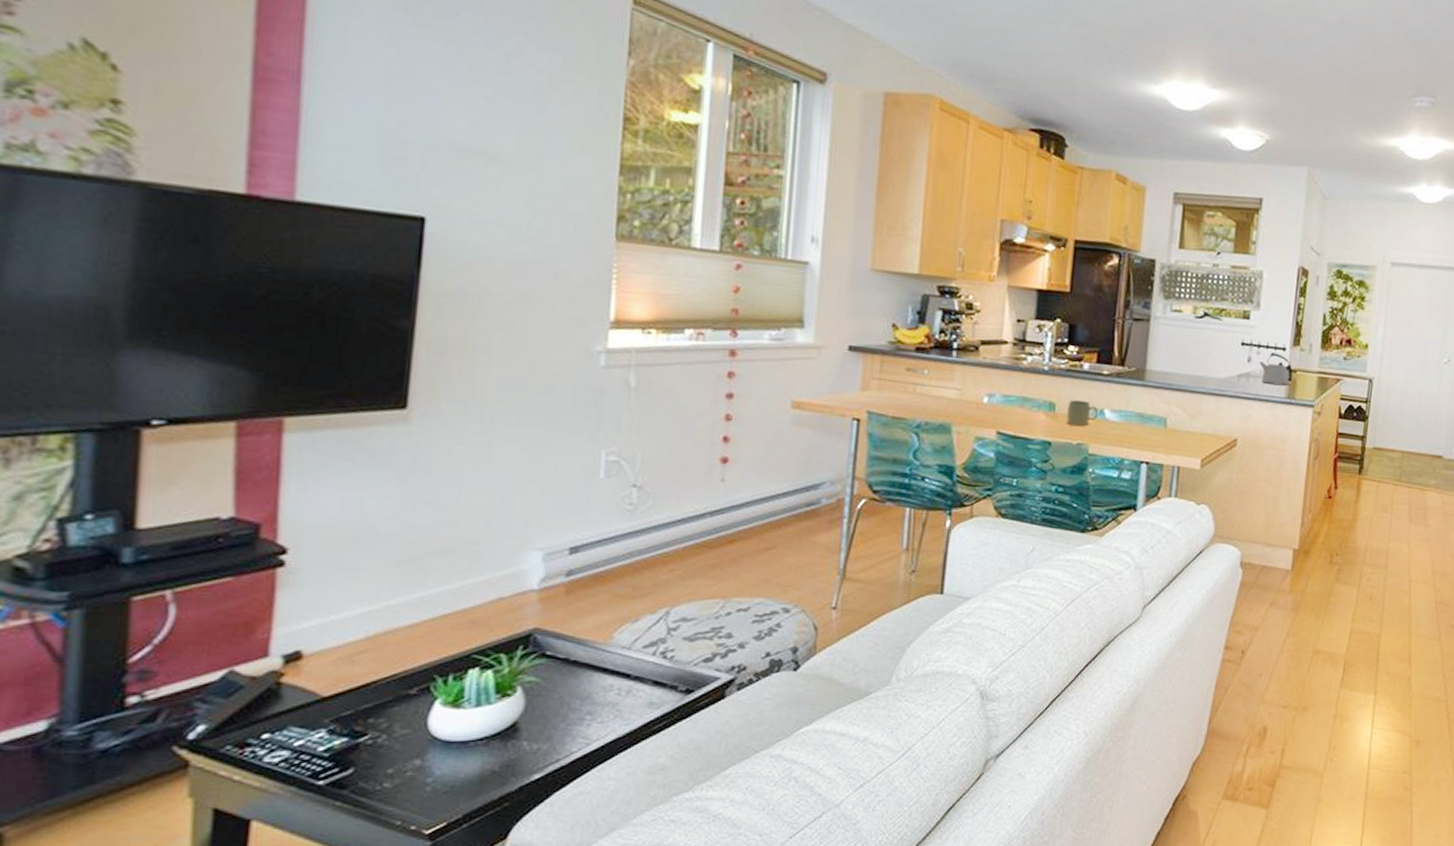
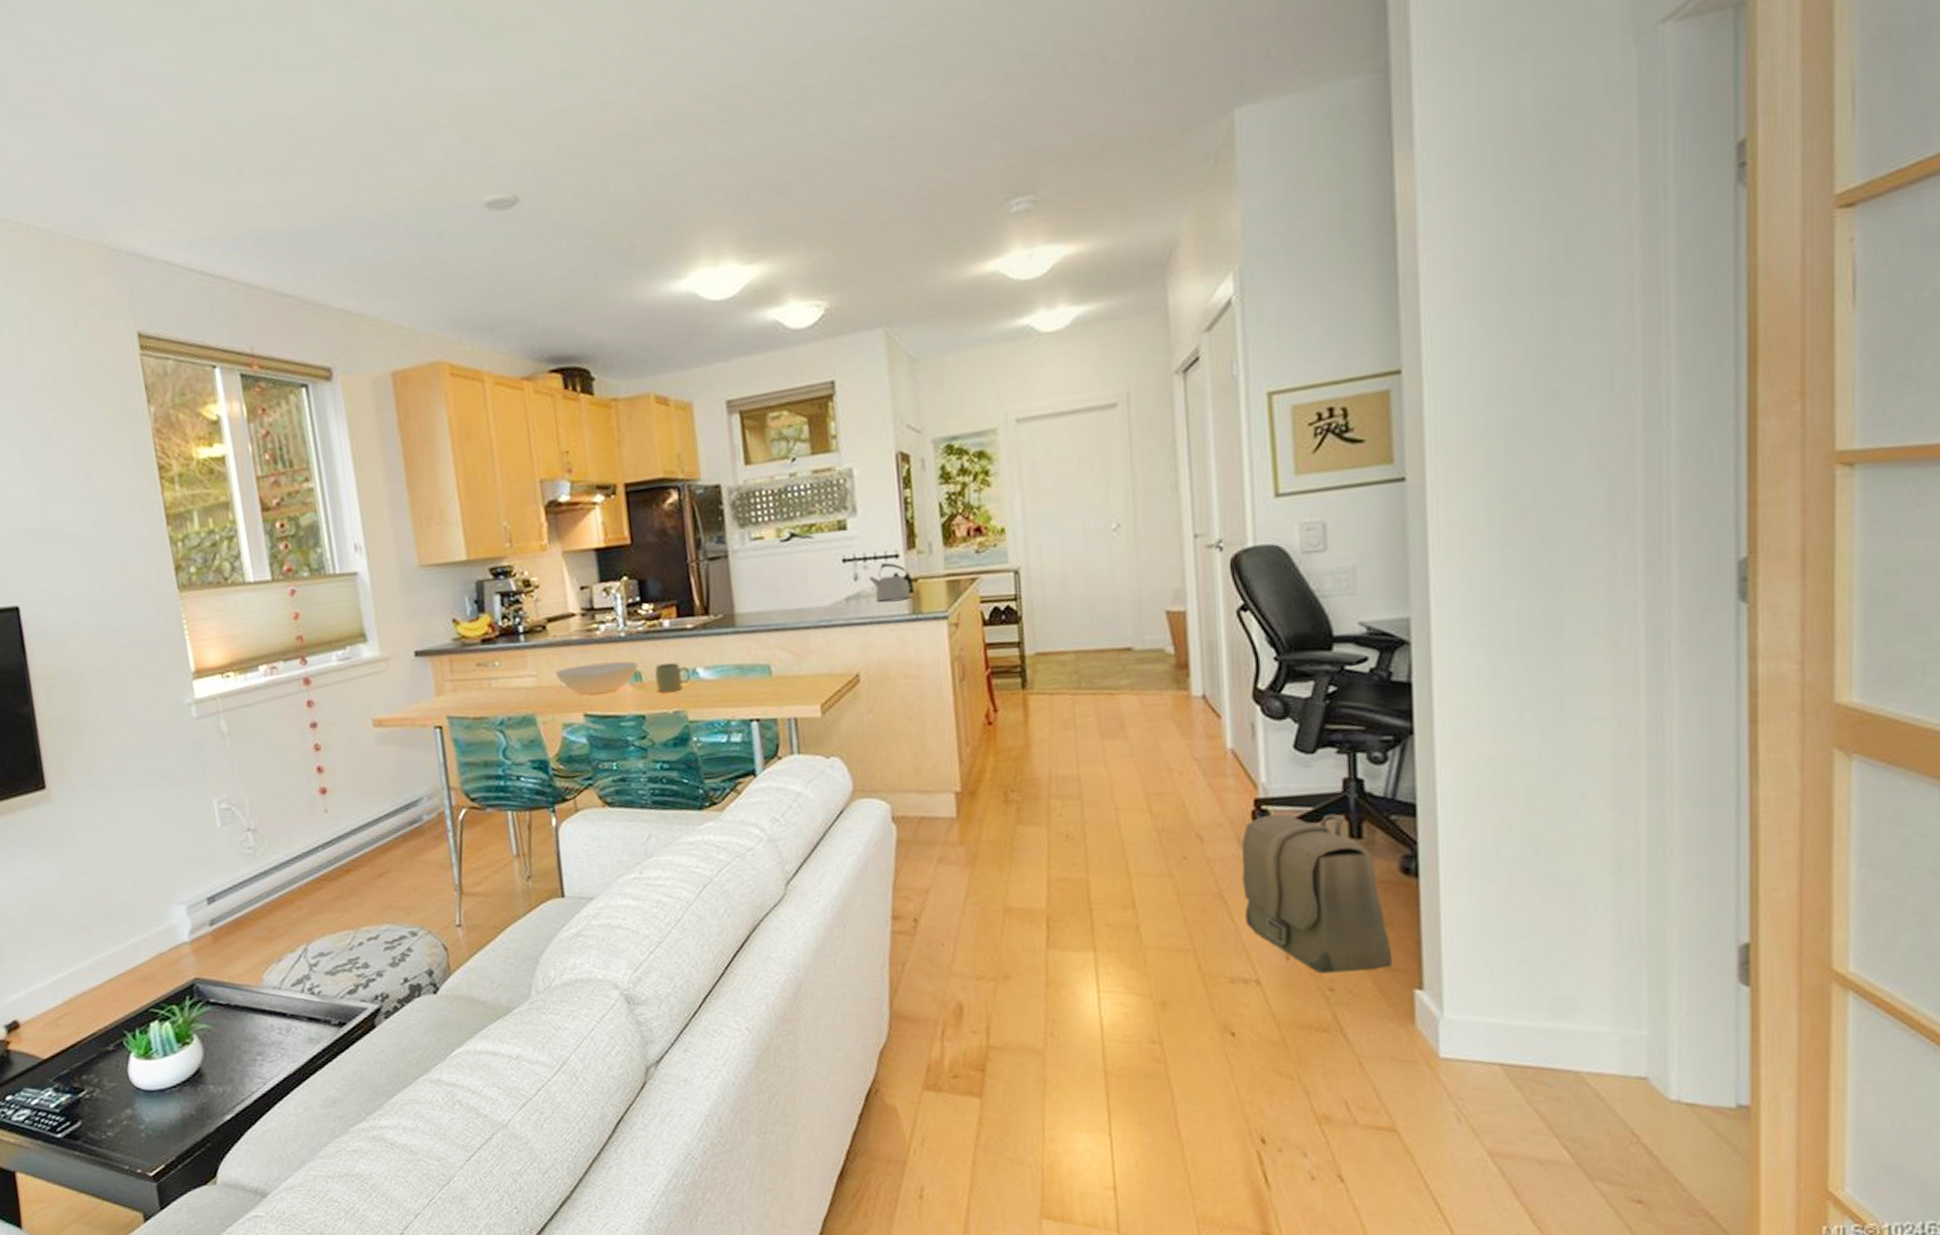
bowl: none [978,387,1055,417] -> present [555,661,638,695]

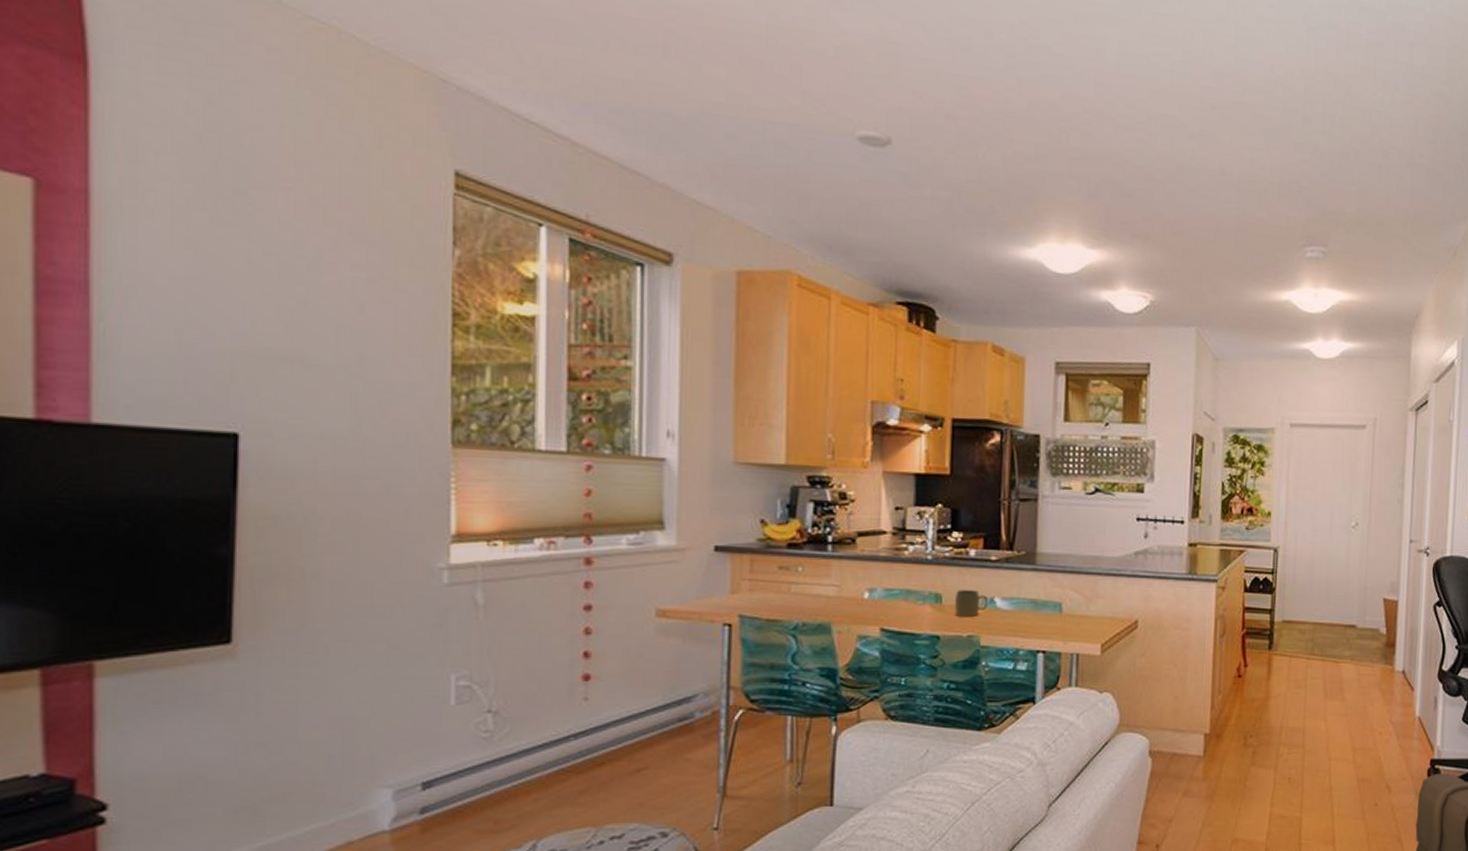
bowl: present [555,661,638,695] -> none [857,581,940,611]
kettle: present [869,563,915,602] -> none [1157,526,1194,562]

